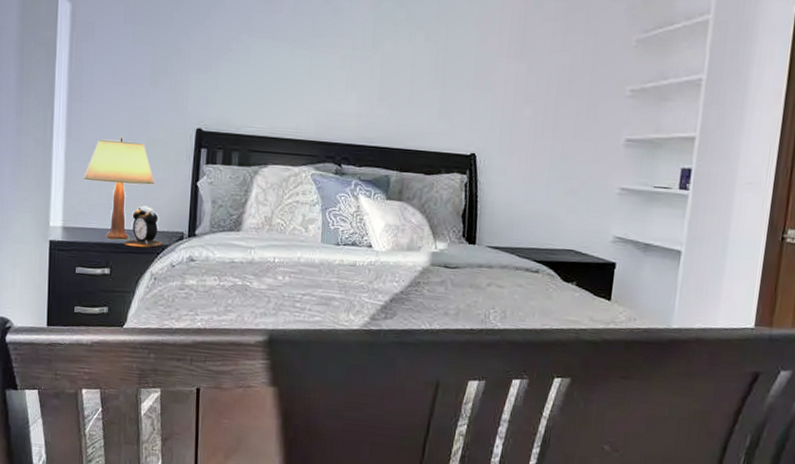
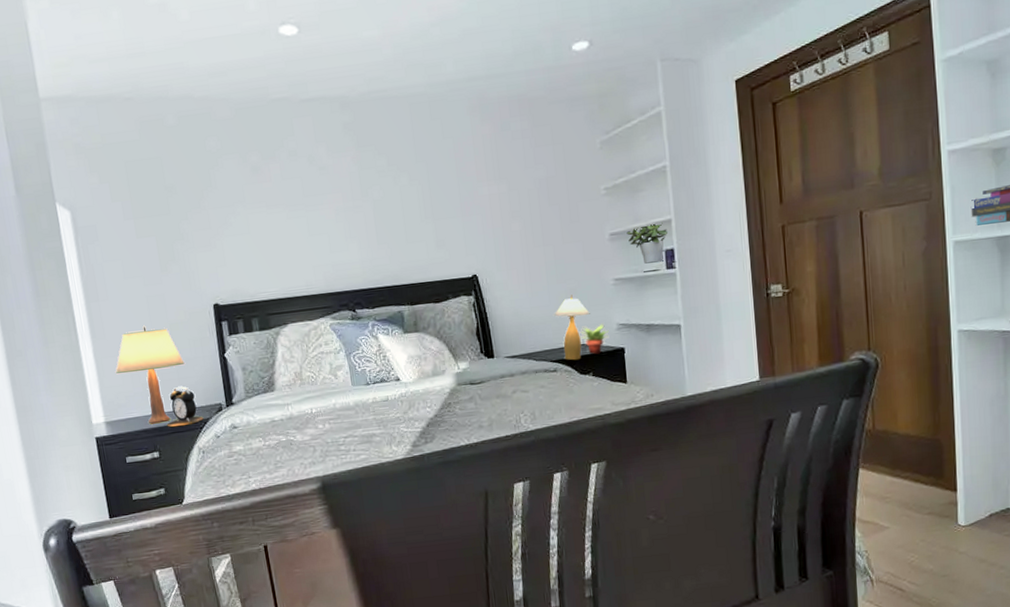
table lamp: none [548,195,587,266] -> present [554,295,590,361]
succulent plant: none [573,232,603,264] -> present [581,324,609,355]
potted plant: none [644,137,689,180] -> present [627,222,668,264]

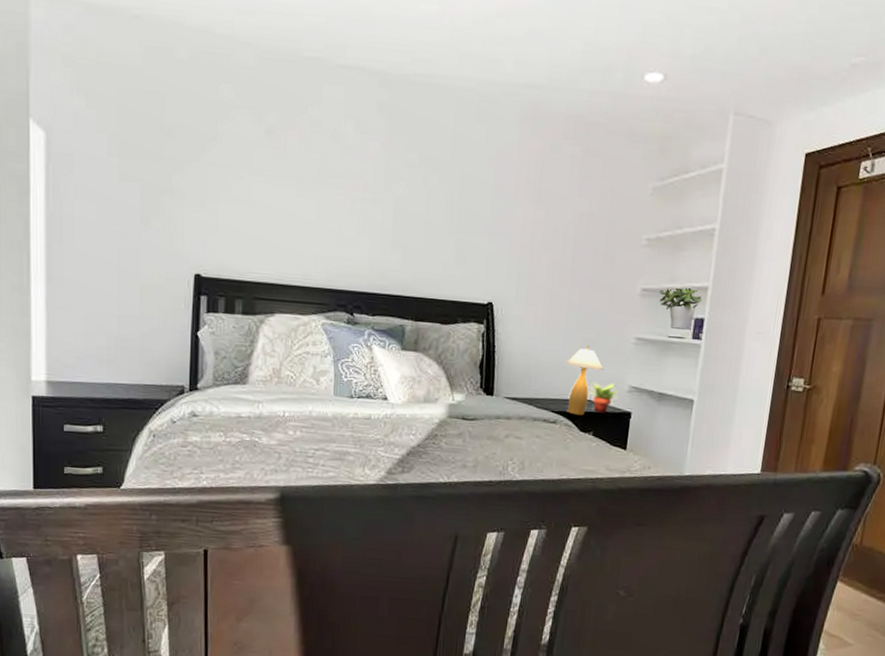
table lamp: present [115,326,185,424] -> none [67,282,150,395]
alarm clock: present [166,387,203,428] -> none [117,358,160,403]

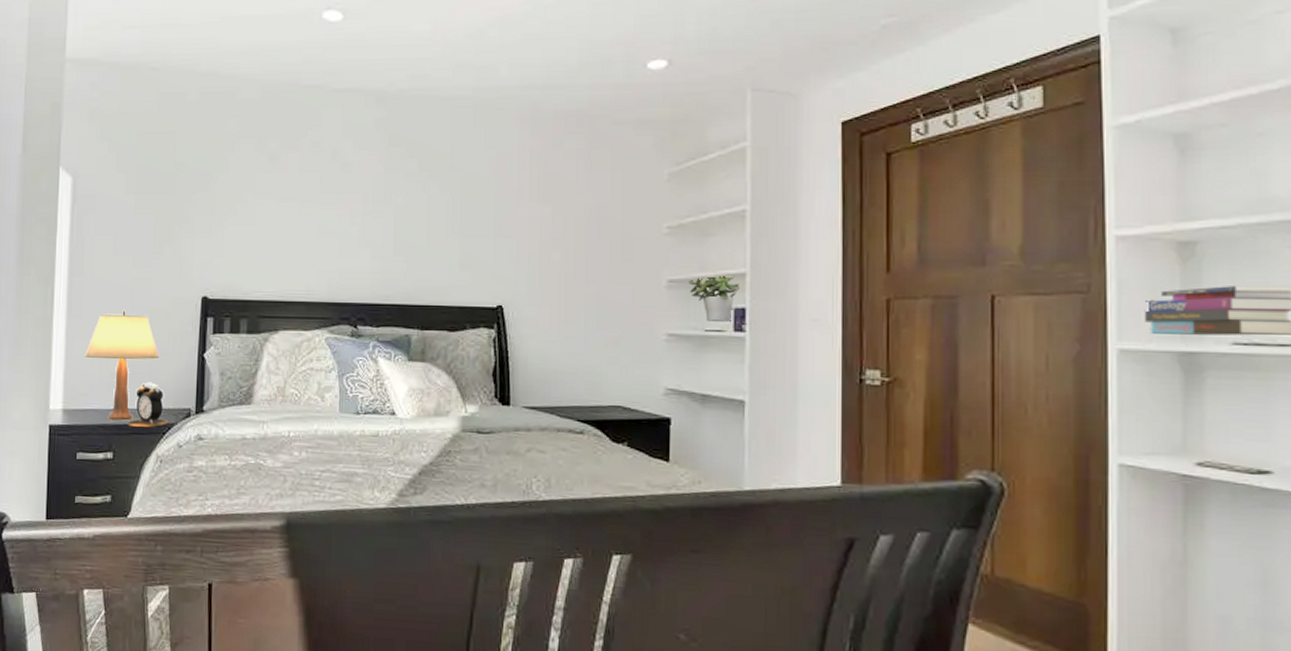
table lamp: none [67,282,150,395] -> present [84,310,159,421]
alarm clock: none [117,358,160,403] -> present [127,383,167,428]
table lamp: present [565,345,604,416] -> none [588,345,633,424]
succulent plant: present [589,382,619,414] -> none [619,385,654,421]

